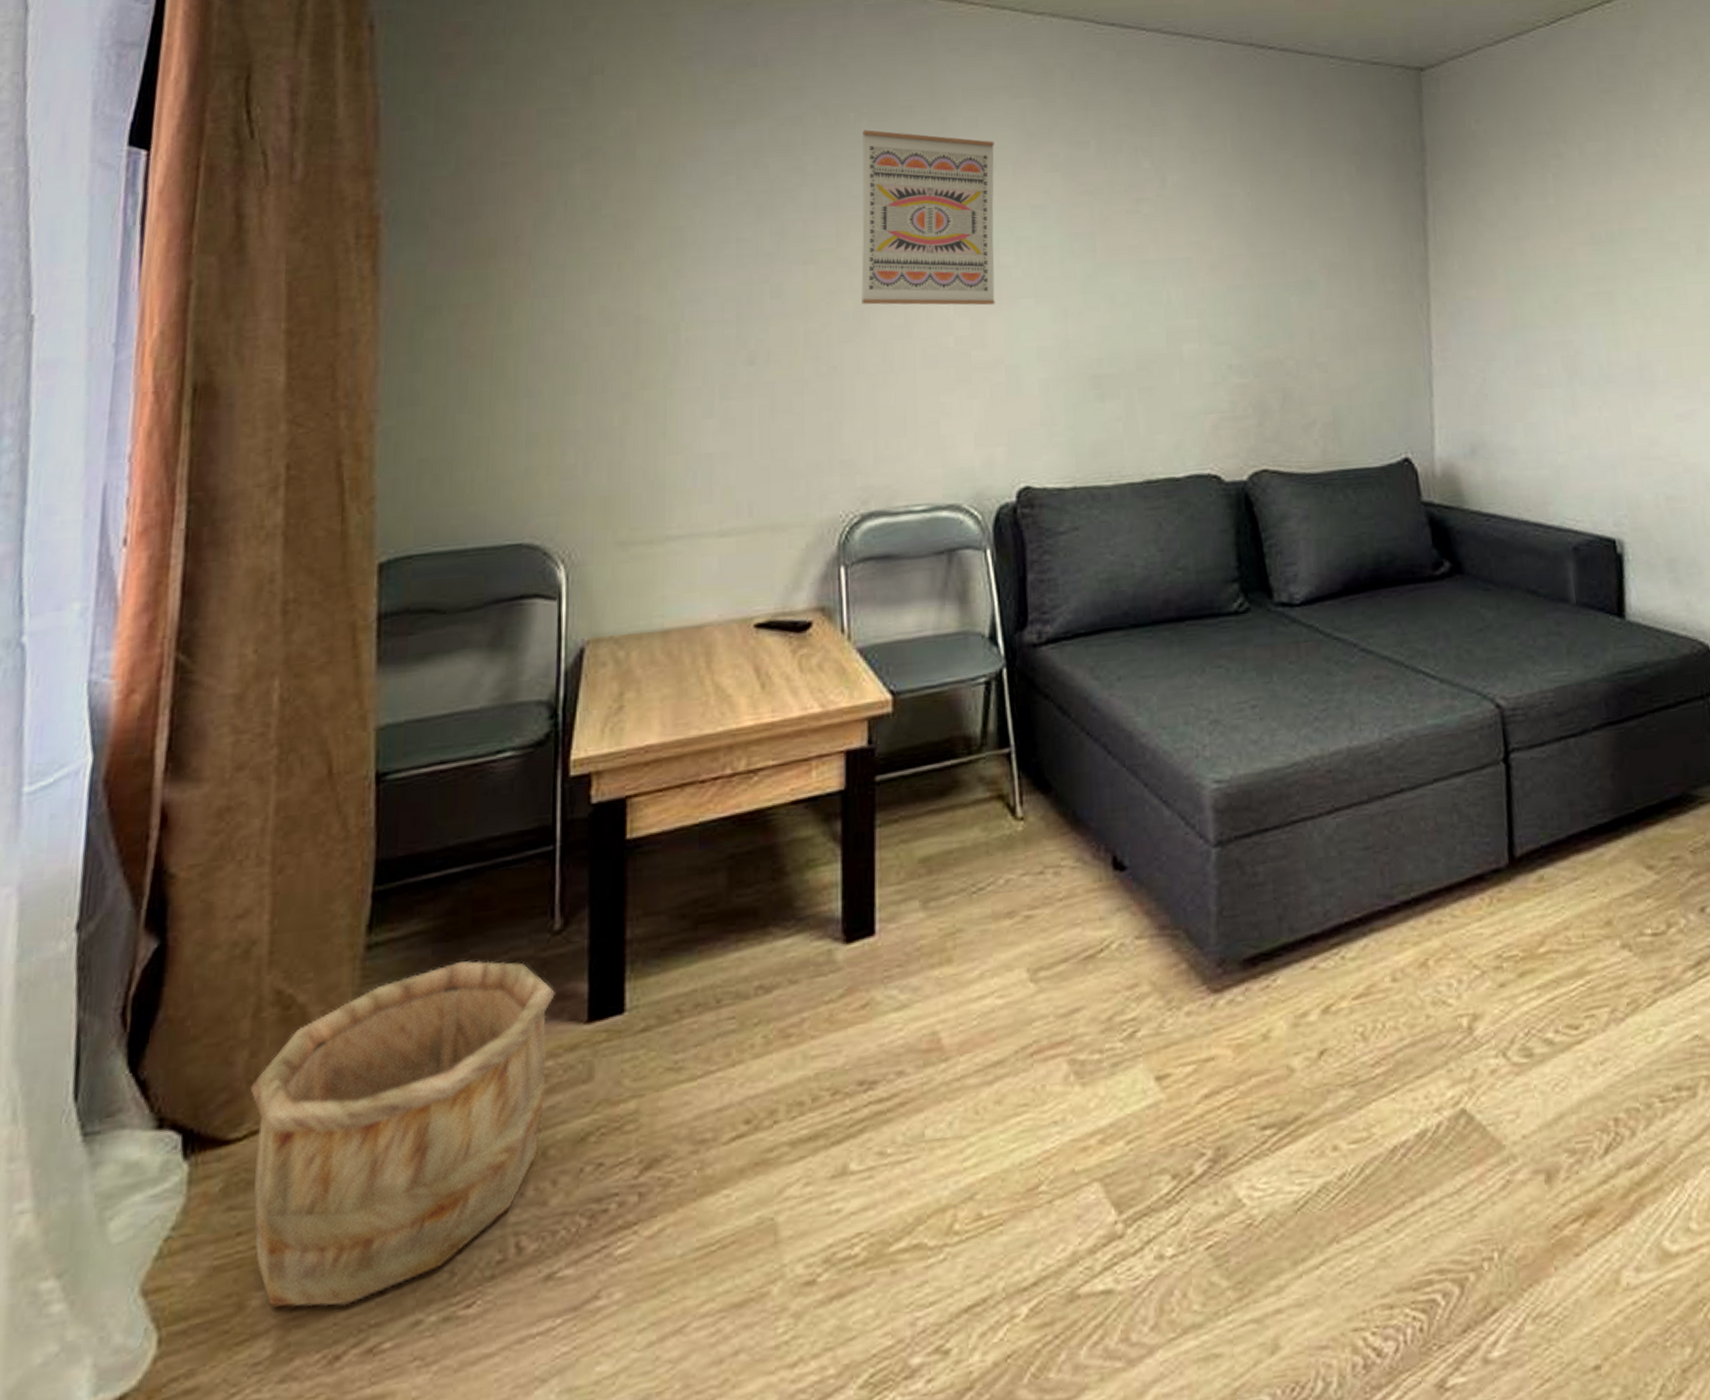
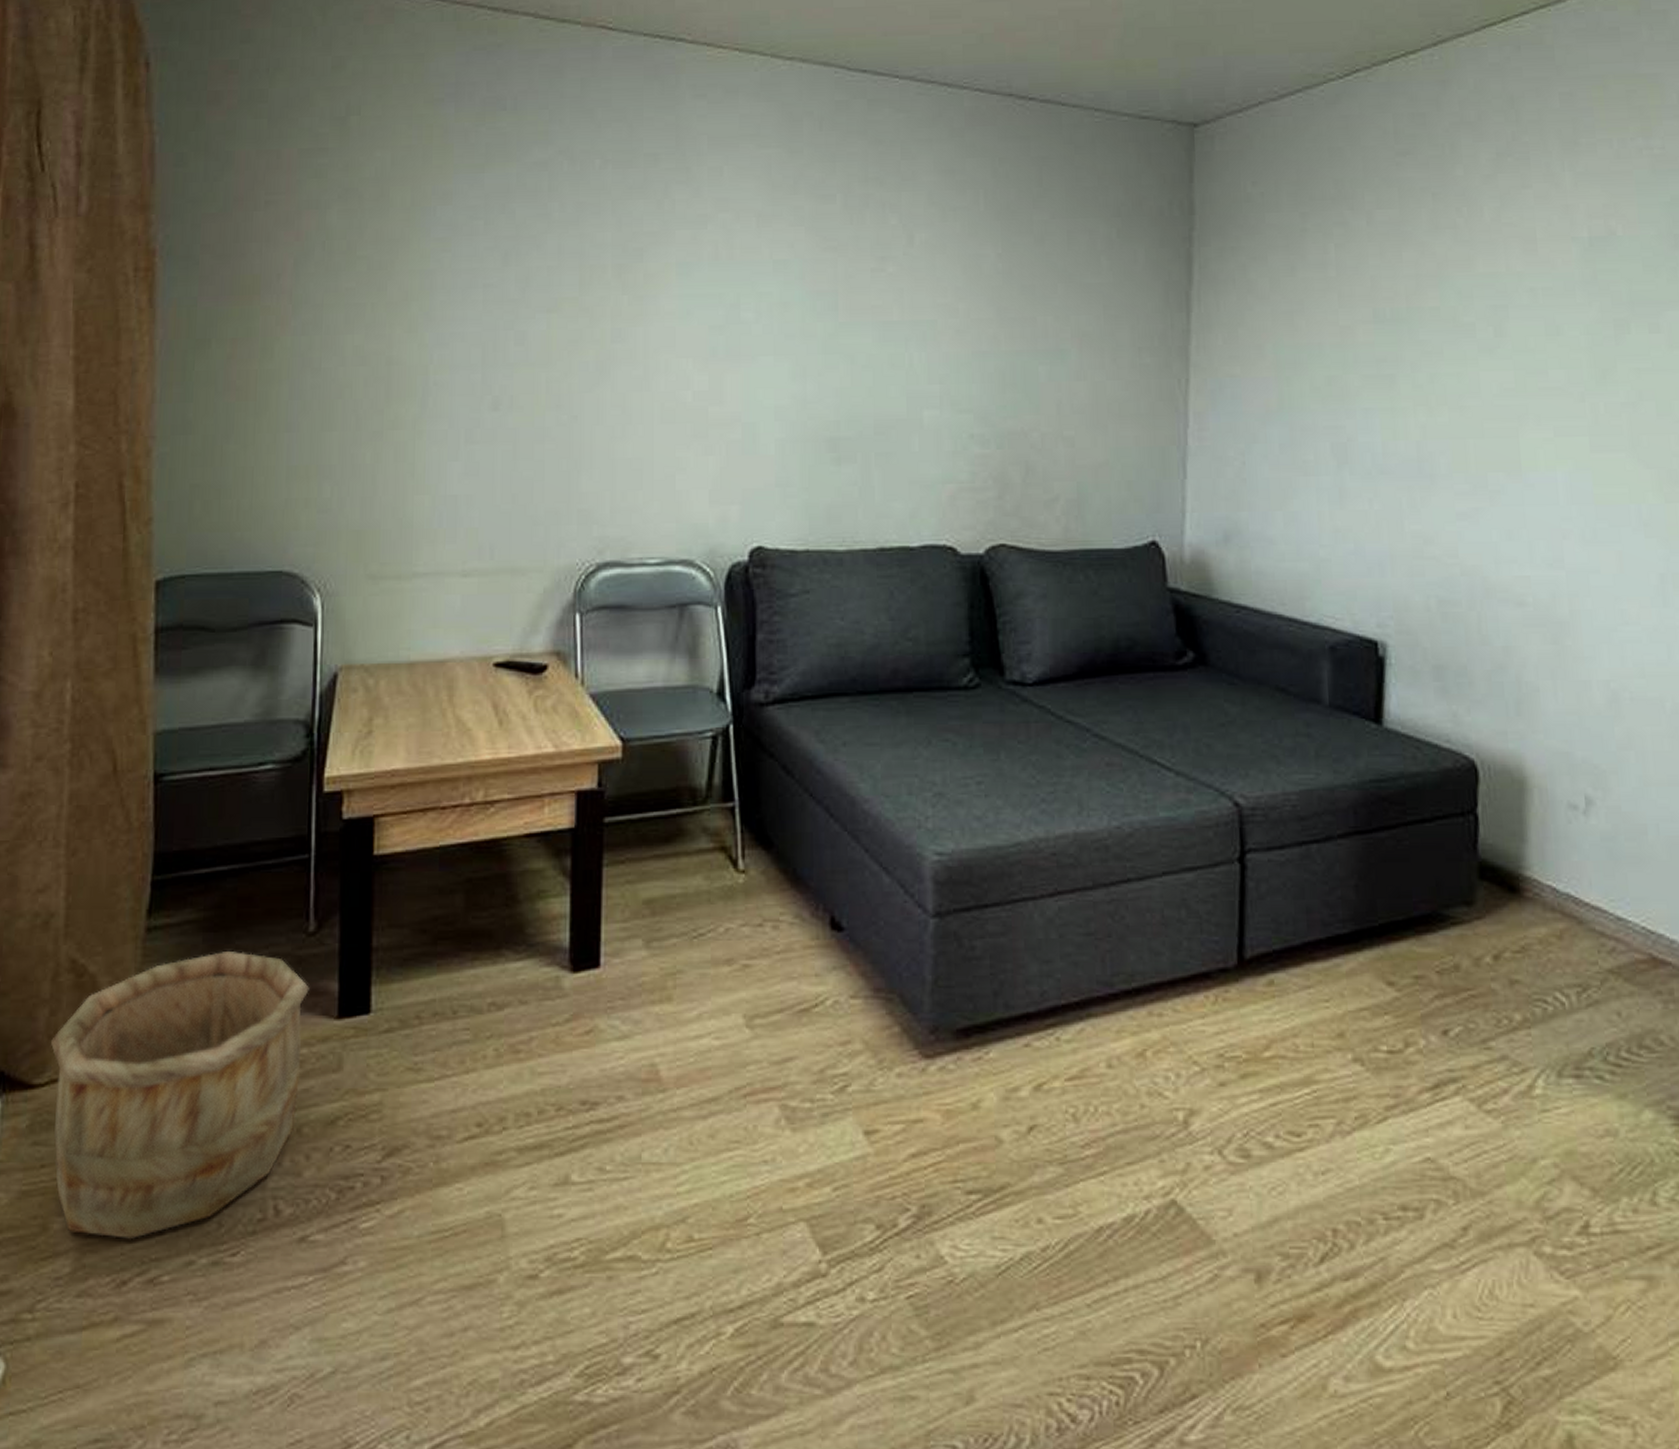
wall art: present [861,130,995,306] -> none [602,177,738,361]

